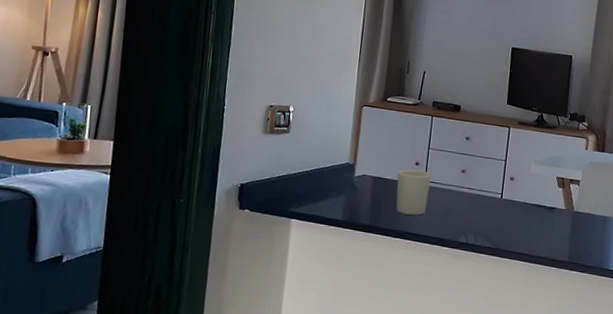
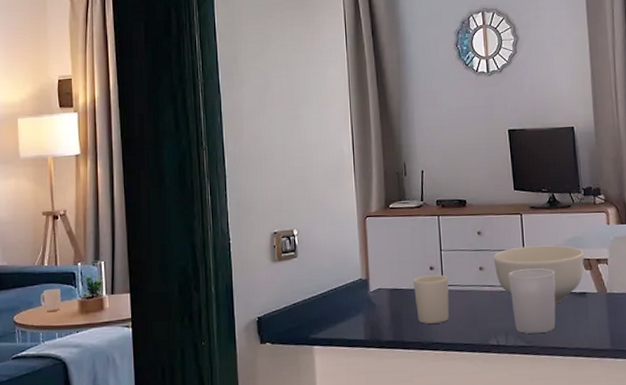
cup: none [17,123,41,147] -> present [40,288,62,311]
bowl: none [476,157,560,214] -> present [493,245,585,304]
candle holder: none [485,177,530,239] -> present [508,267,556,334]

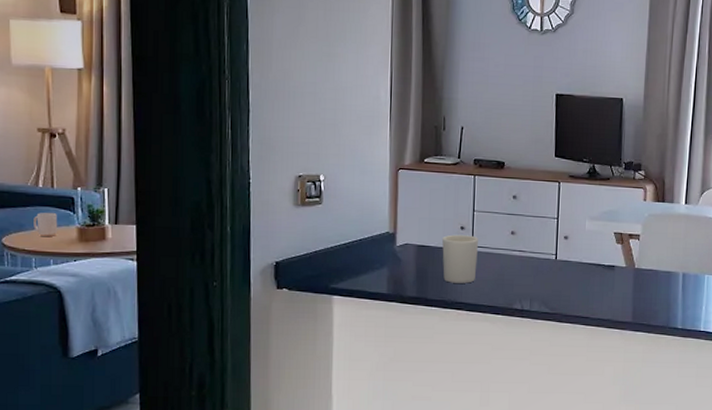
bowl: present [493,245,585,304] -> none [526,215,618,274]
candle holder: present [508,267,556,334] -> none [539,236,586,302]

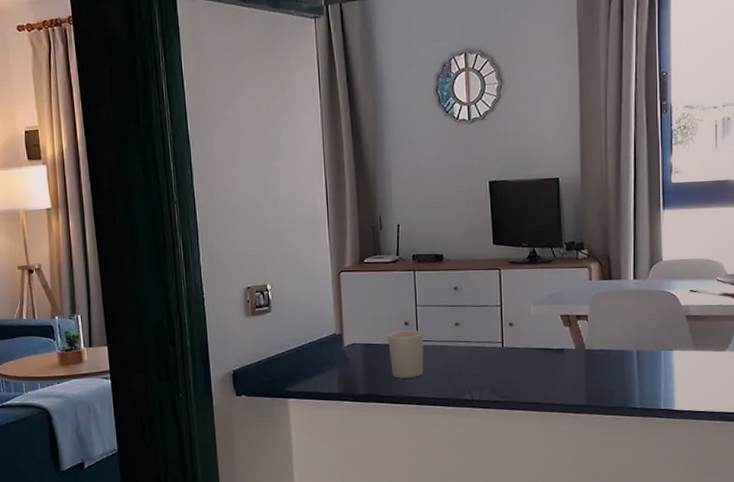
cup: present [33,212,58,236] -> none [21,340,42,363]

